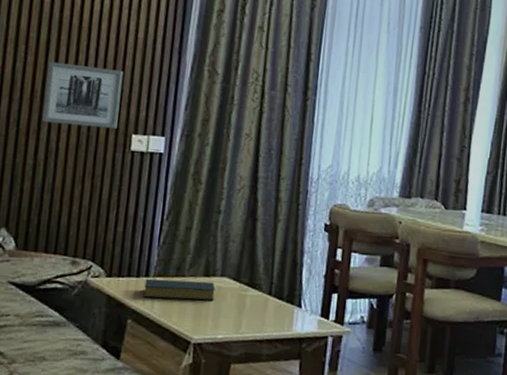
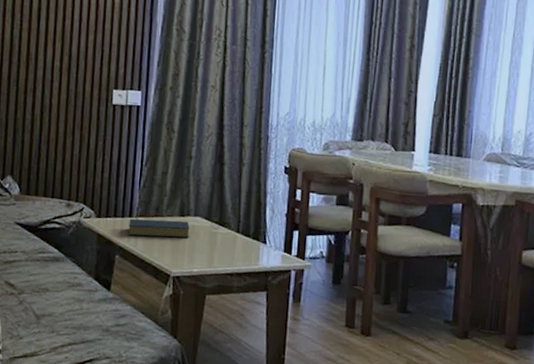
wall art: present [42,61,124,129] -> none [37,27,104,85]

